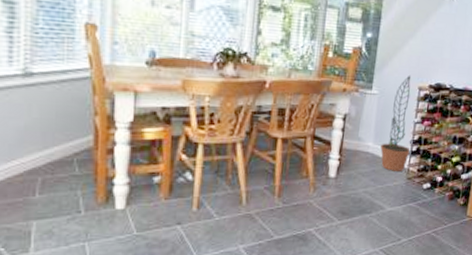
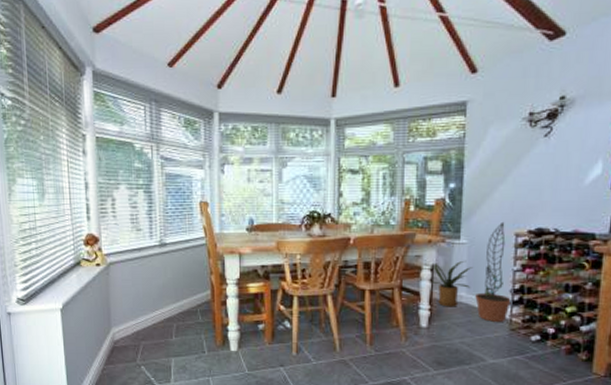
house plant: none [343,110,380,157] -> present [432,260,472,307]

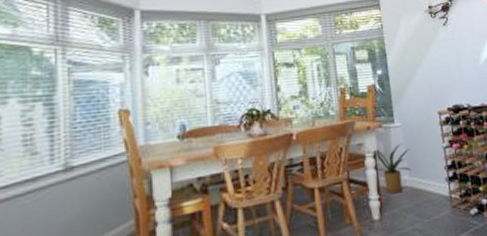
decorative plant: present [475,221,511,322] -> none [417,102,448,202]

